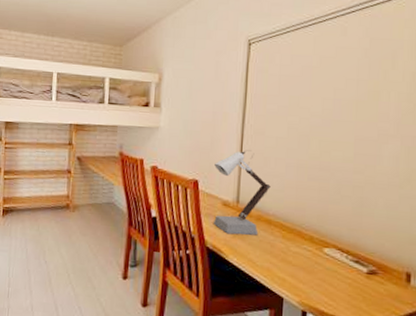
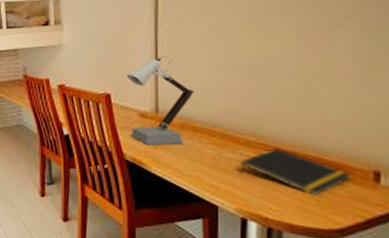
notepad: none [303,246,390,292] -> present [240,148,352,195]

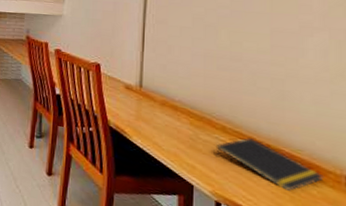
desk lamp: present [127,56,194,146] -> none [115,38,176,120]

